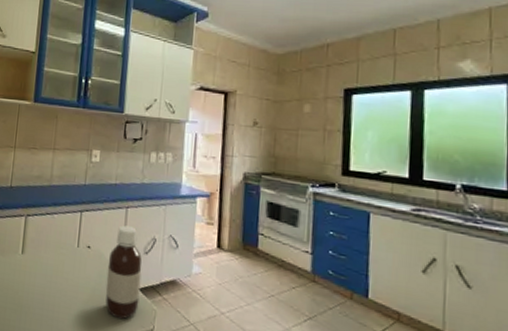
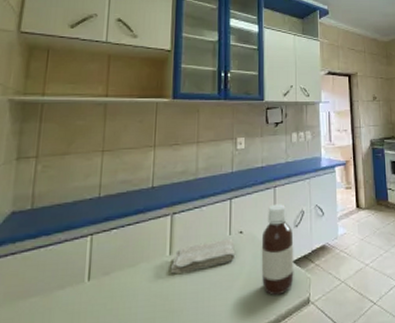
washcloth: none [21,248,82,275] -> present [170,238,236,275]

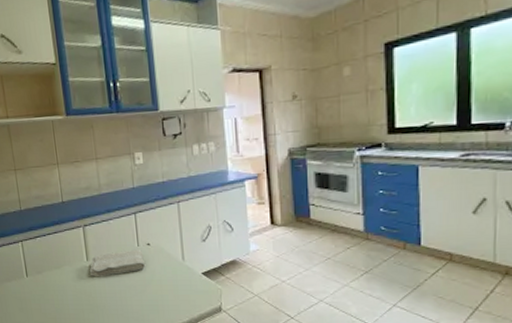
bottle: present [261,204,294,295] -> none [169,219,205,301]

